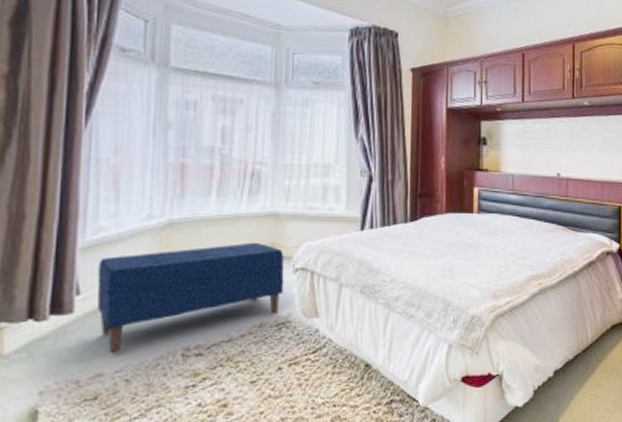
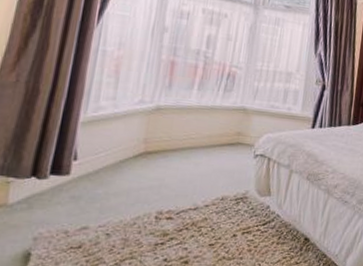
bench: present [96,242,285,353] -> none [90,130,247,211]

